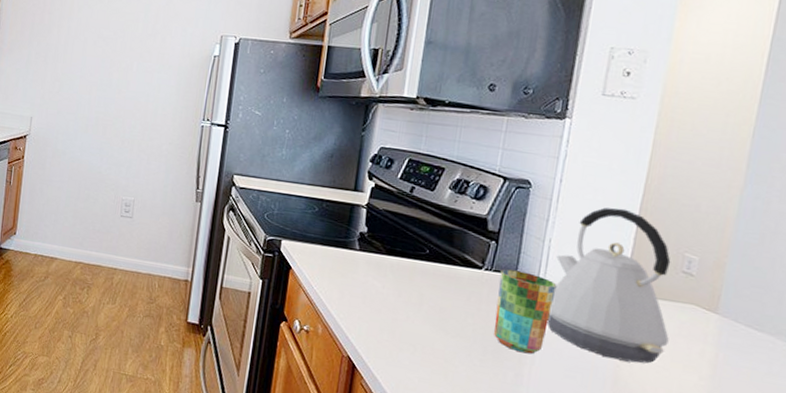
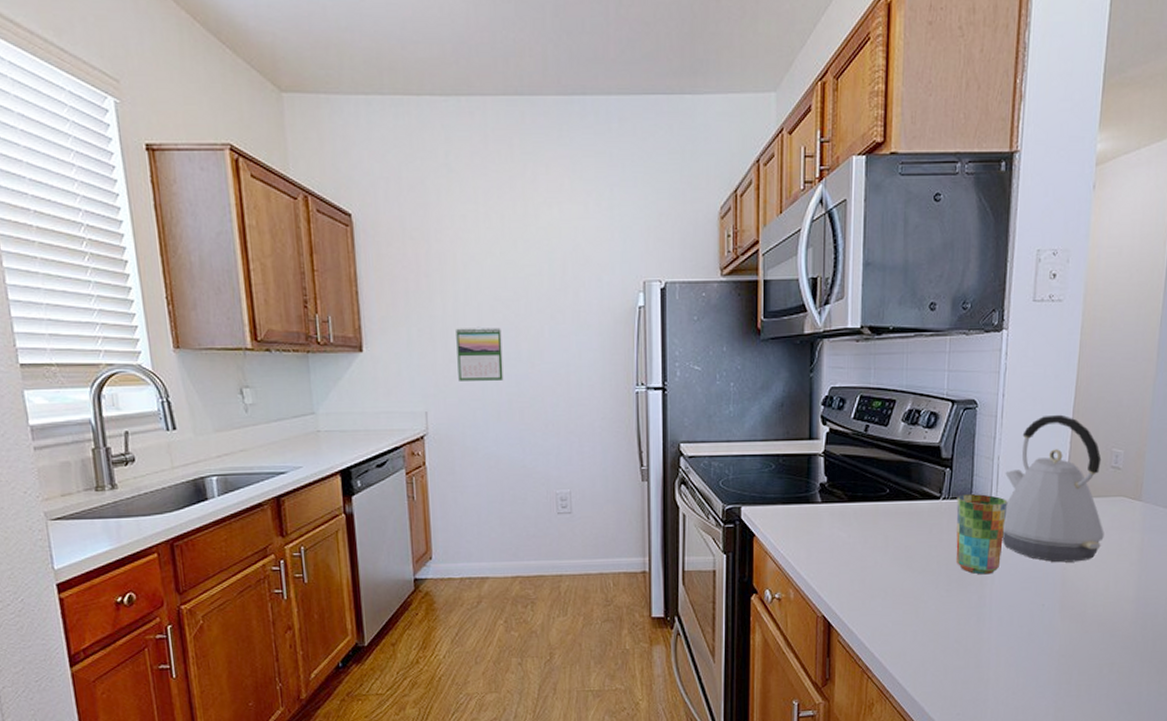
calendar: none [60,55,99,101] -> present [456,326,504,381]

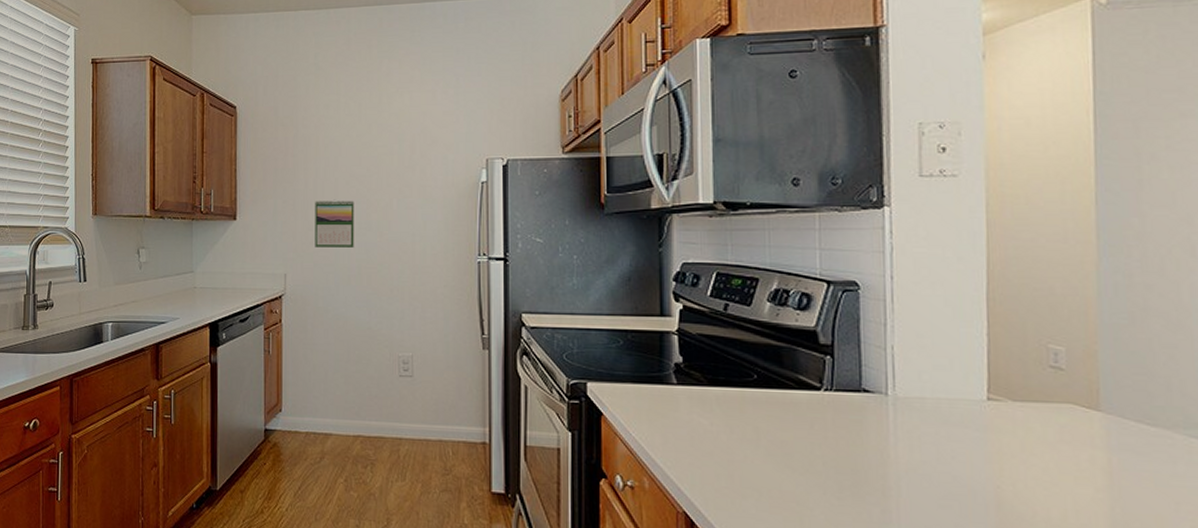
cup: present [956,494,1008,575] -> none [842,387,911,485]
kettle: present [1002,414,1104,563] -> none [903,301,1051,481]

